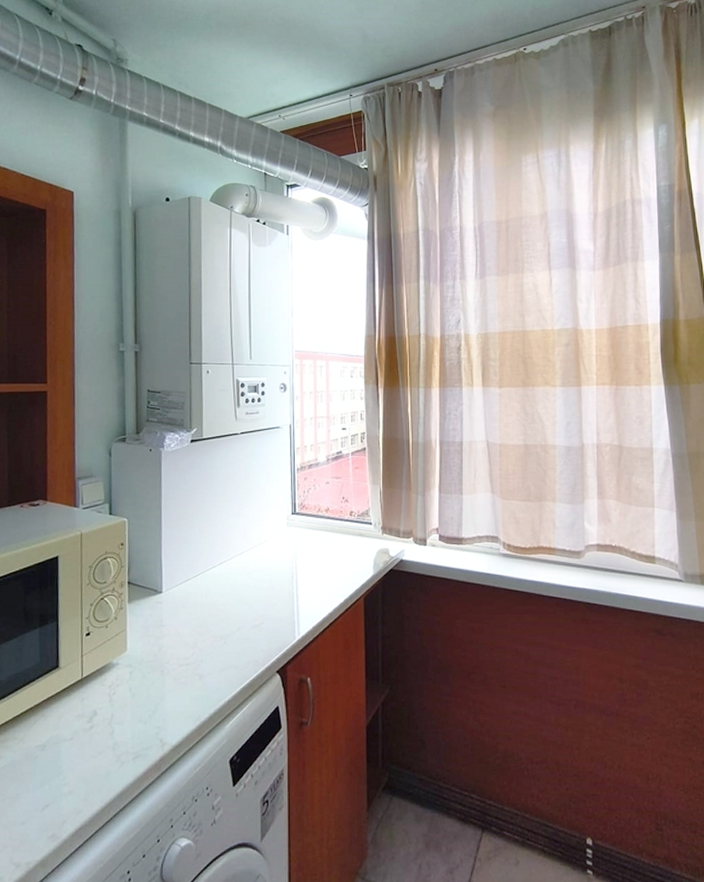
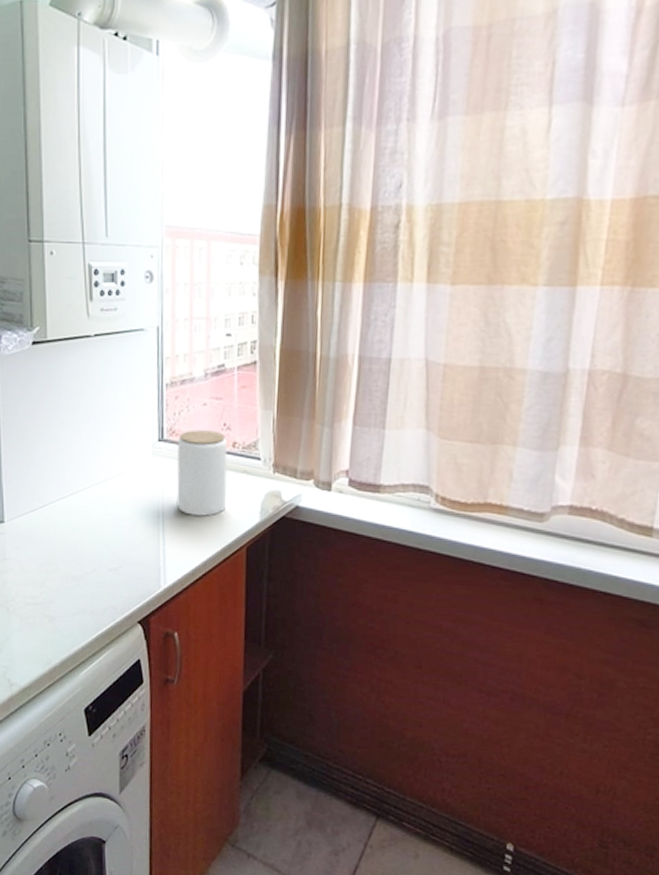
jar: none [307,503,346,574] -> present [176,430,228,516]

